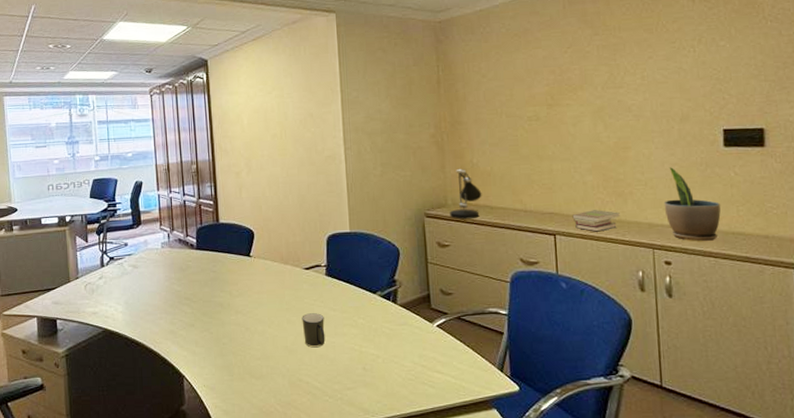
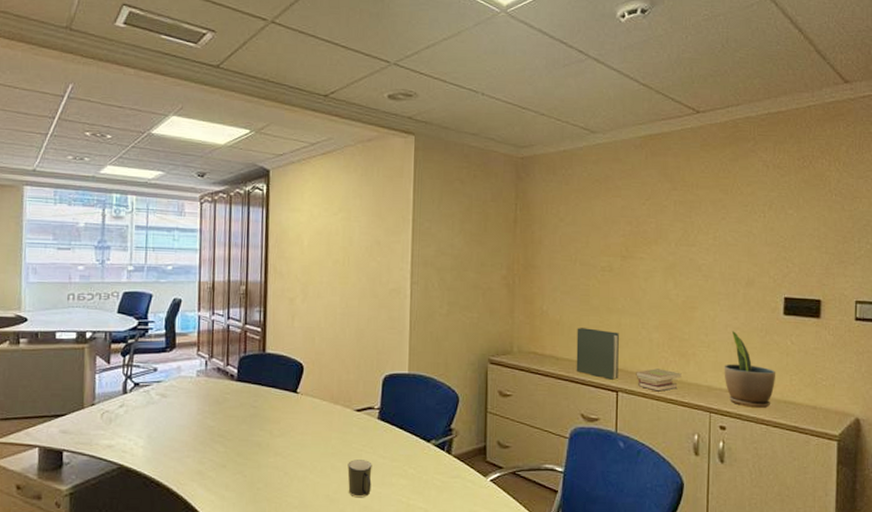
desk lamp: present [450,168,482,220] -> none [514,314,549,370]
binder: none [508,176,555,224] -> present [576,328,619,380]

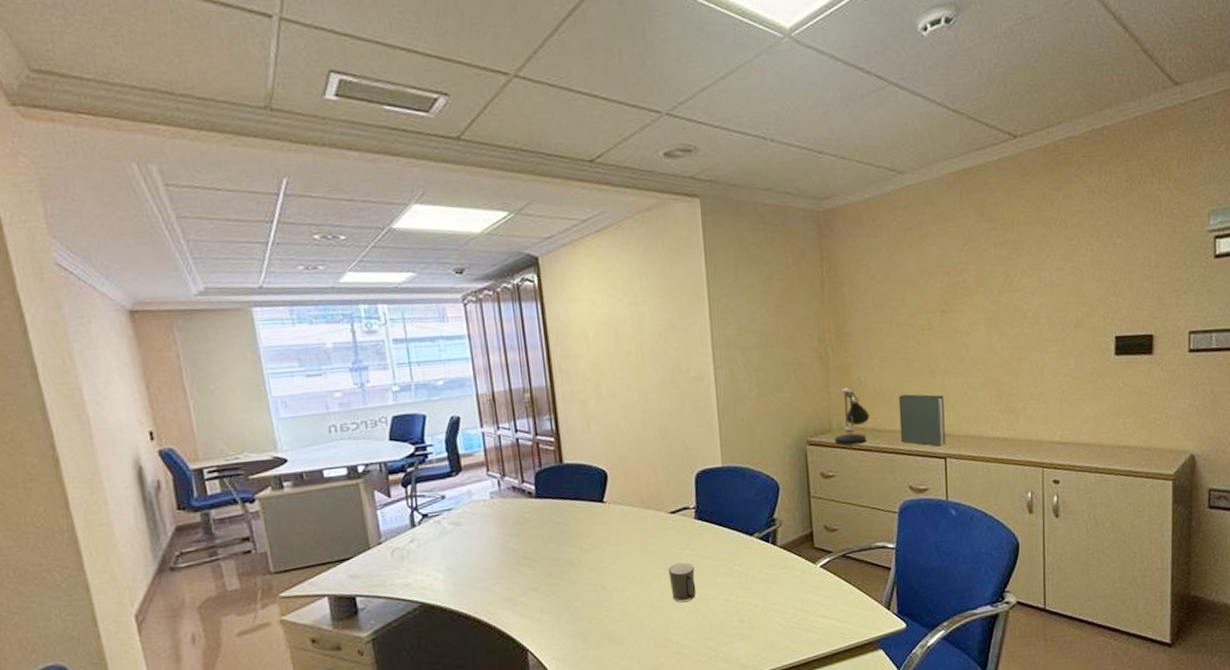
desk lamp: none [514,314,549,370] -> present [835,387,870,447]
books: present [636,368,682,392] -> none [964,428,1012,453]
potted plant: present [724,331,776,408] -> none [1055,379,1109,457]

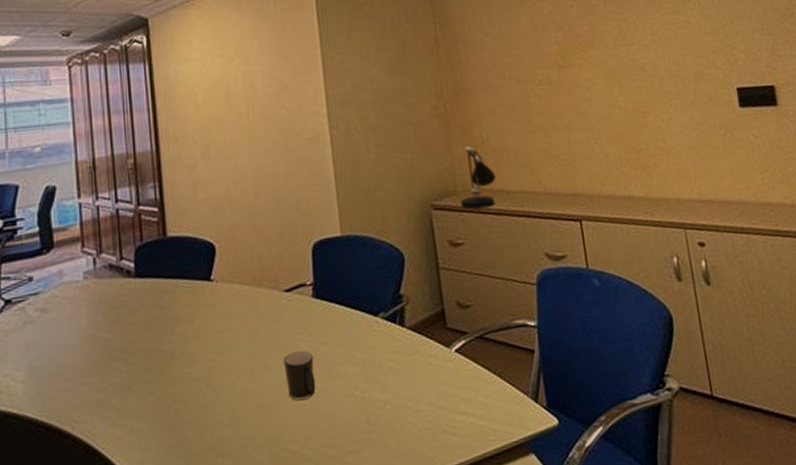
binder: present [898,394,946,447] -> none [524,151,579,208]

